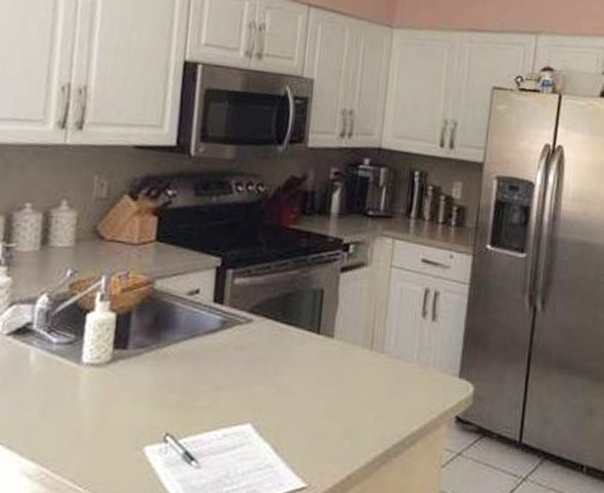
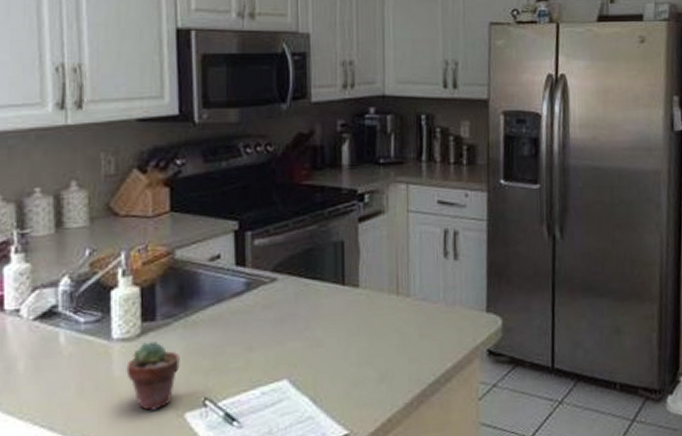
potted succulent: none [91,370,147,442] -> present [126,341,180,412]

